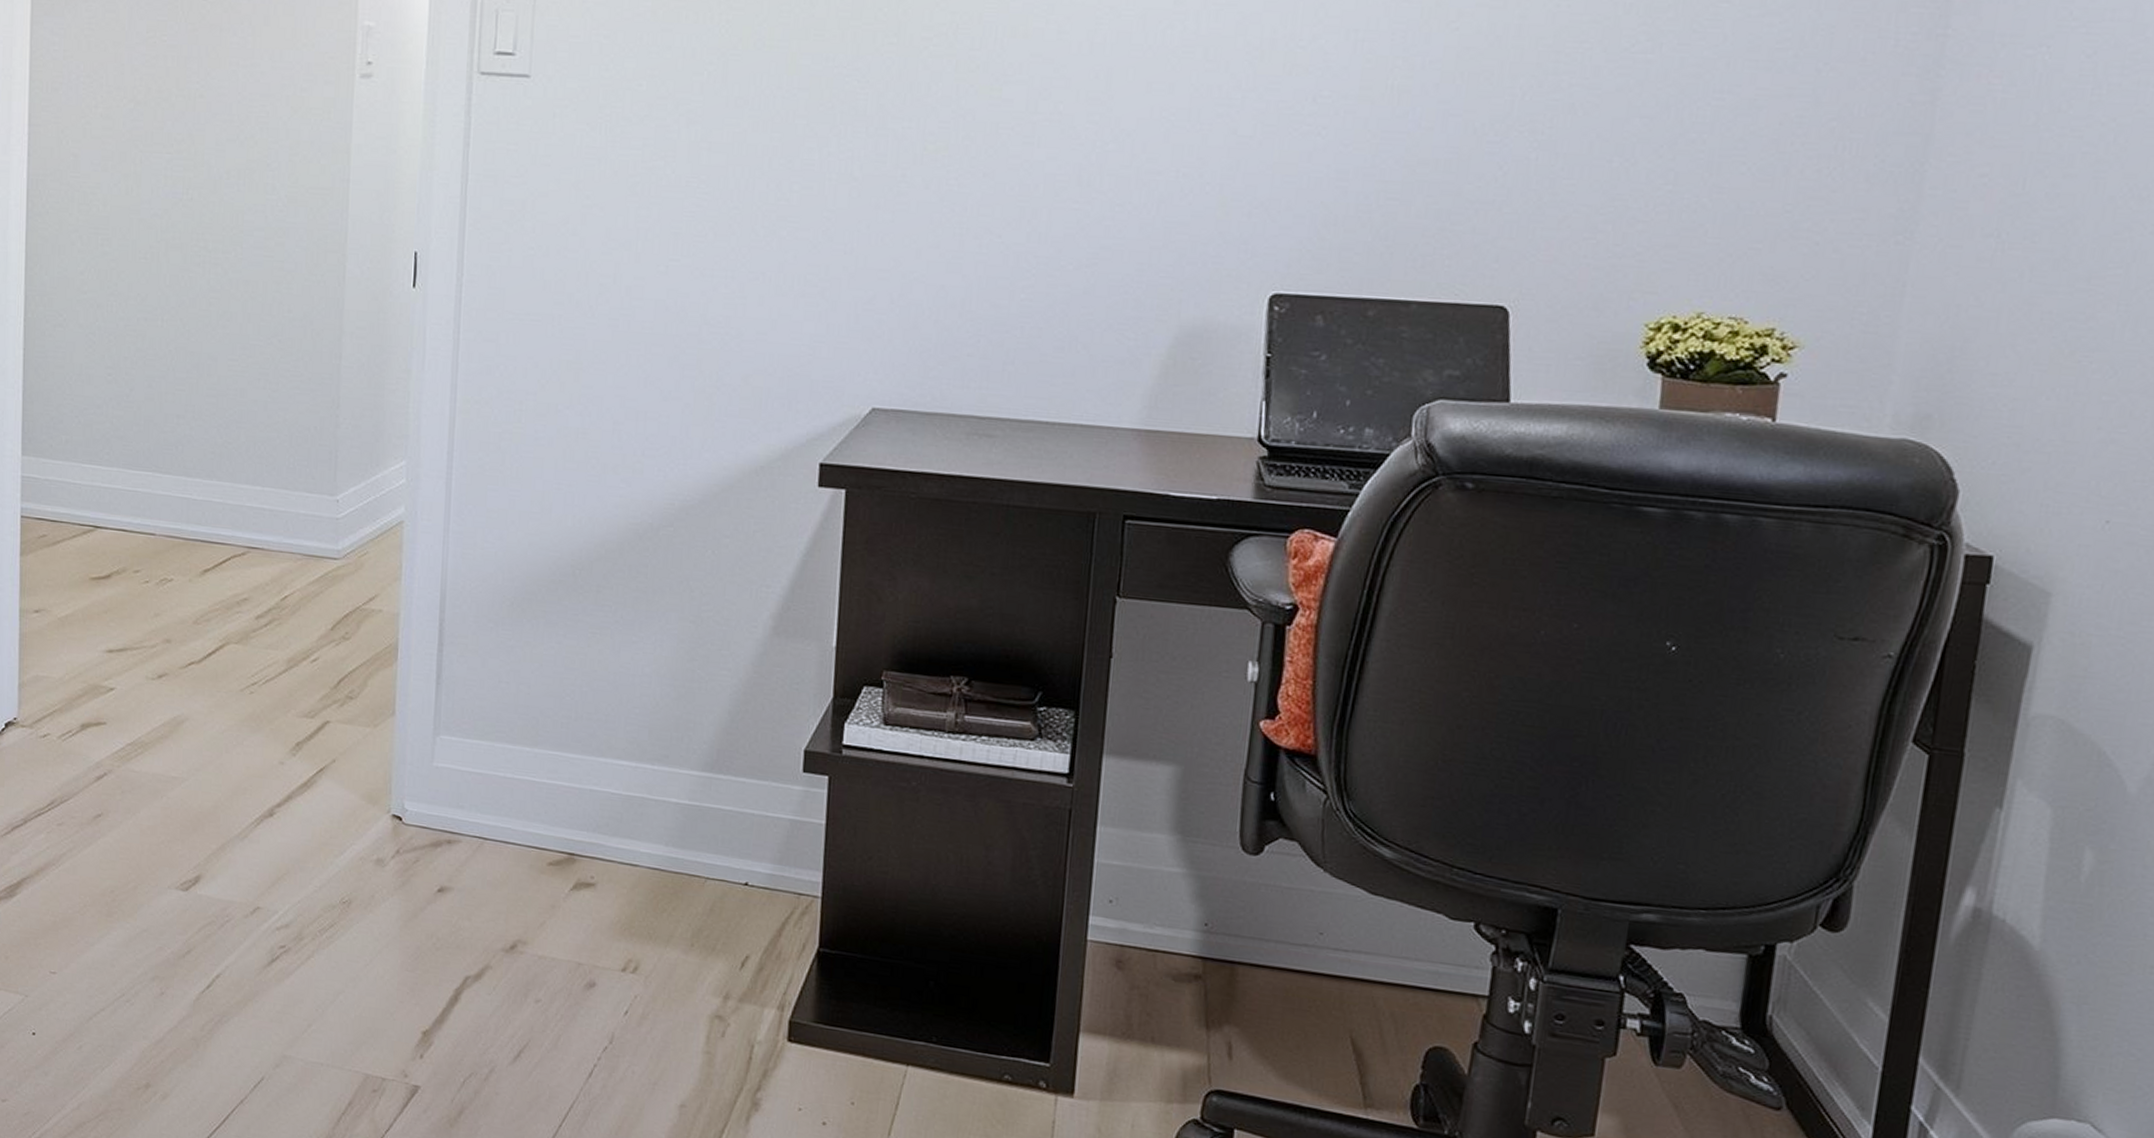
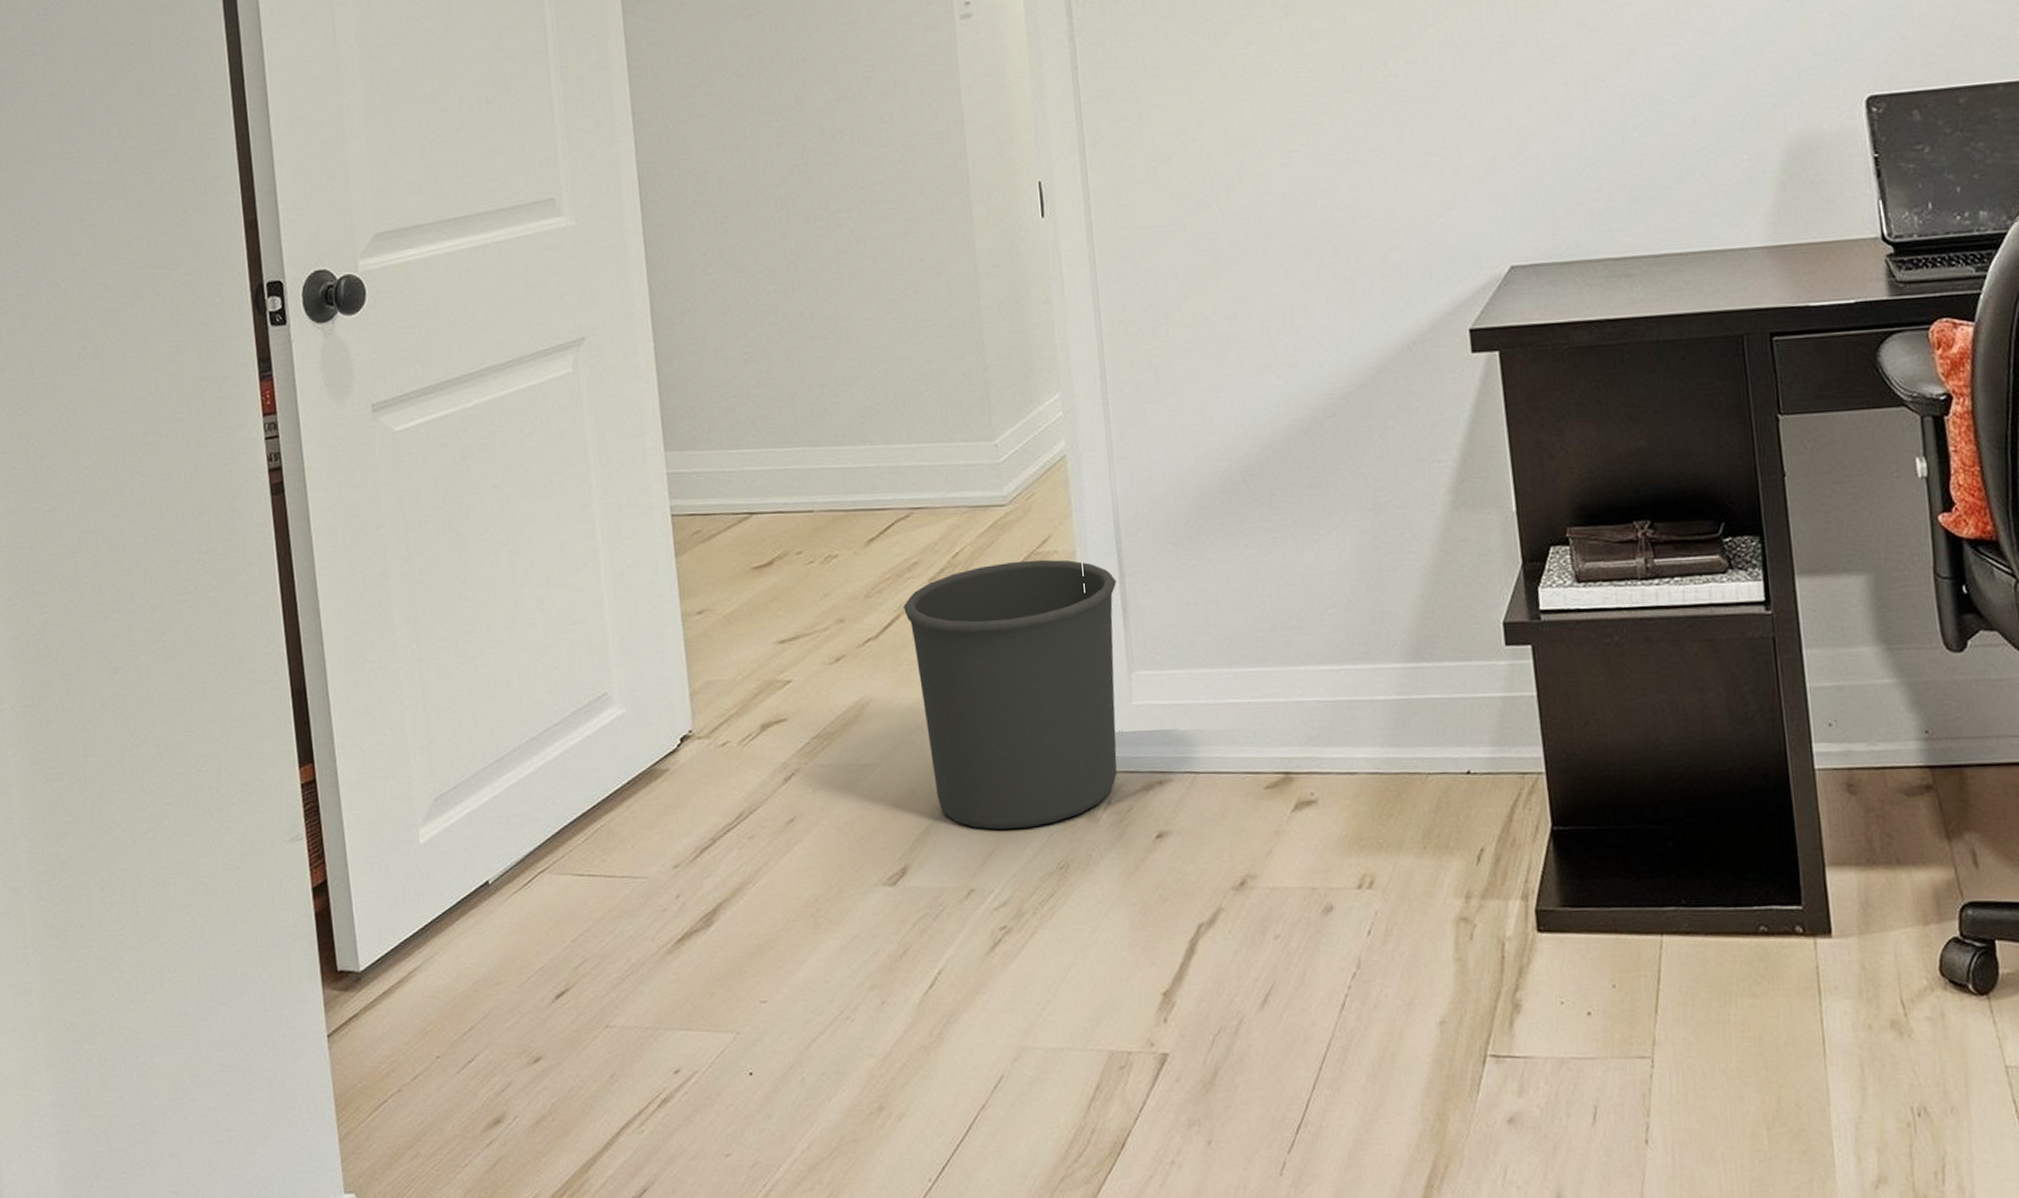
waste bin: none [229,612,435,862] -> present [903,559,1117,830]

